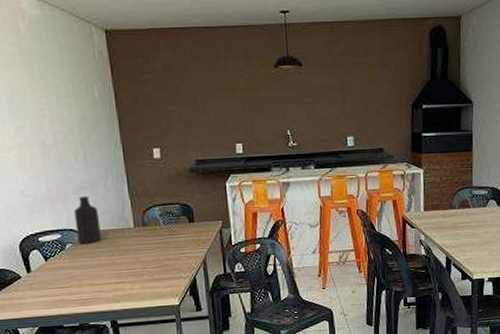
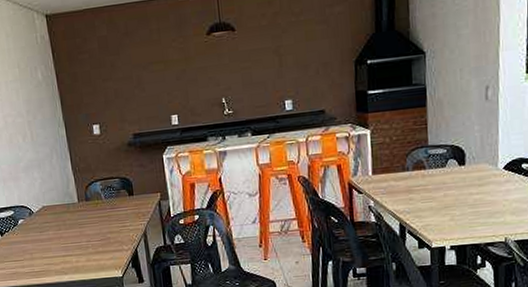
bottle: present [73,195,102,244] -> none [24,173,50,220]

